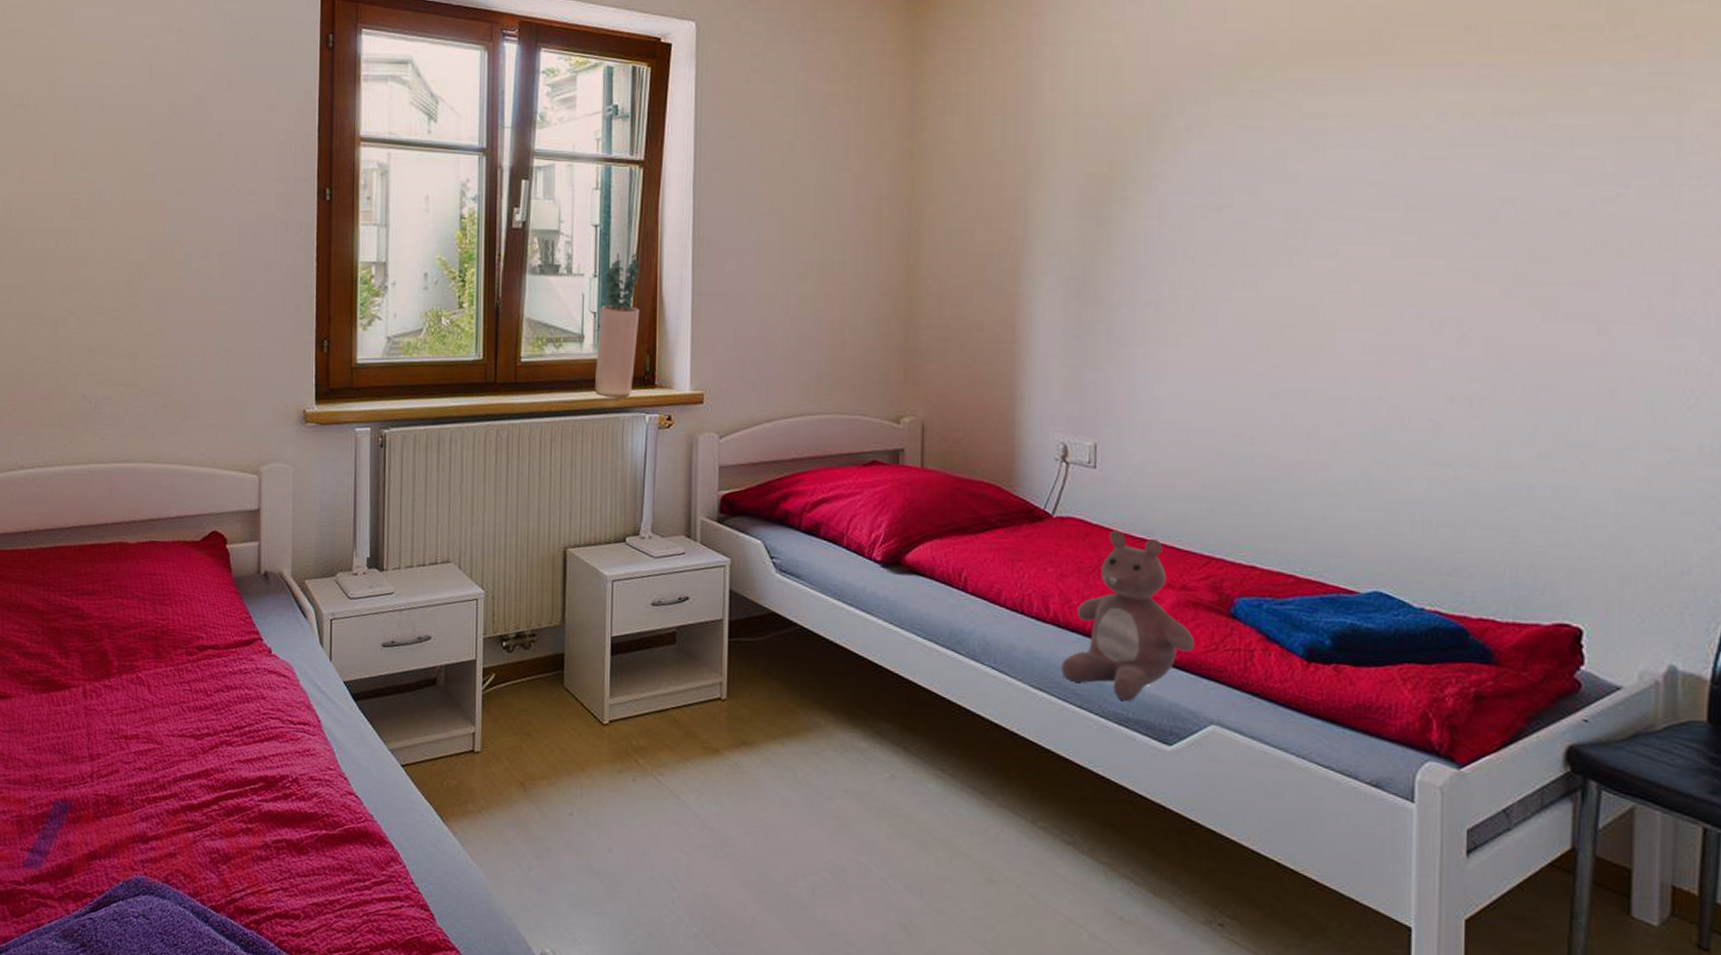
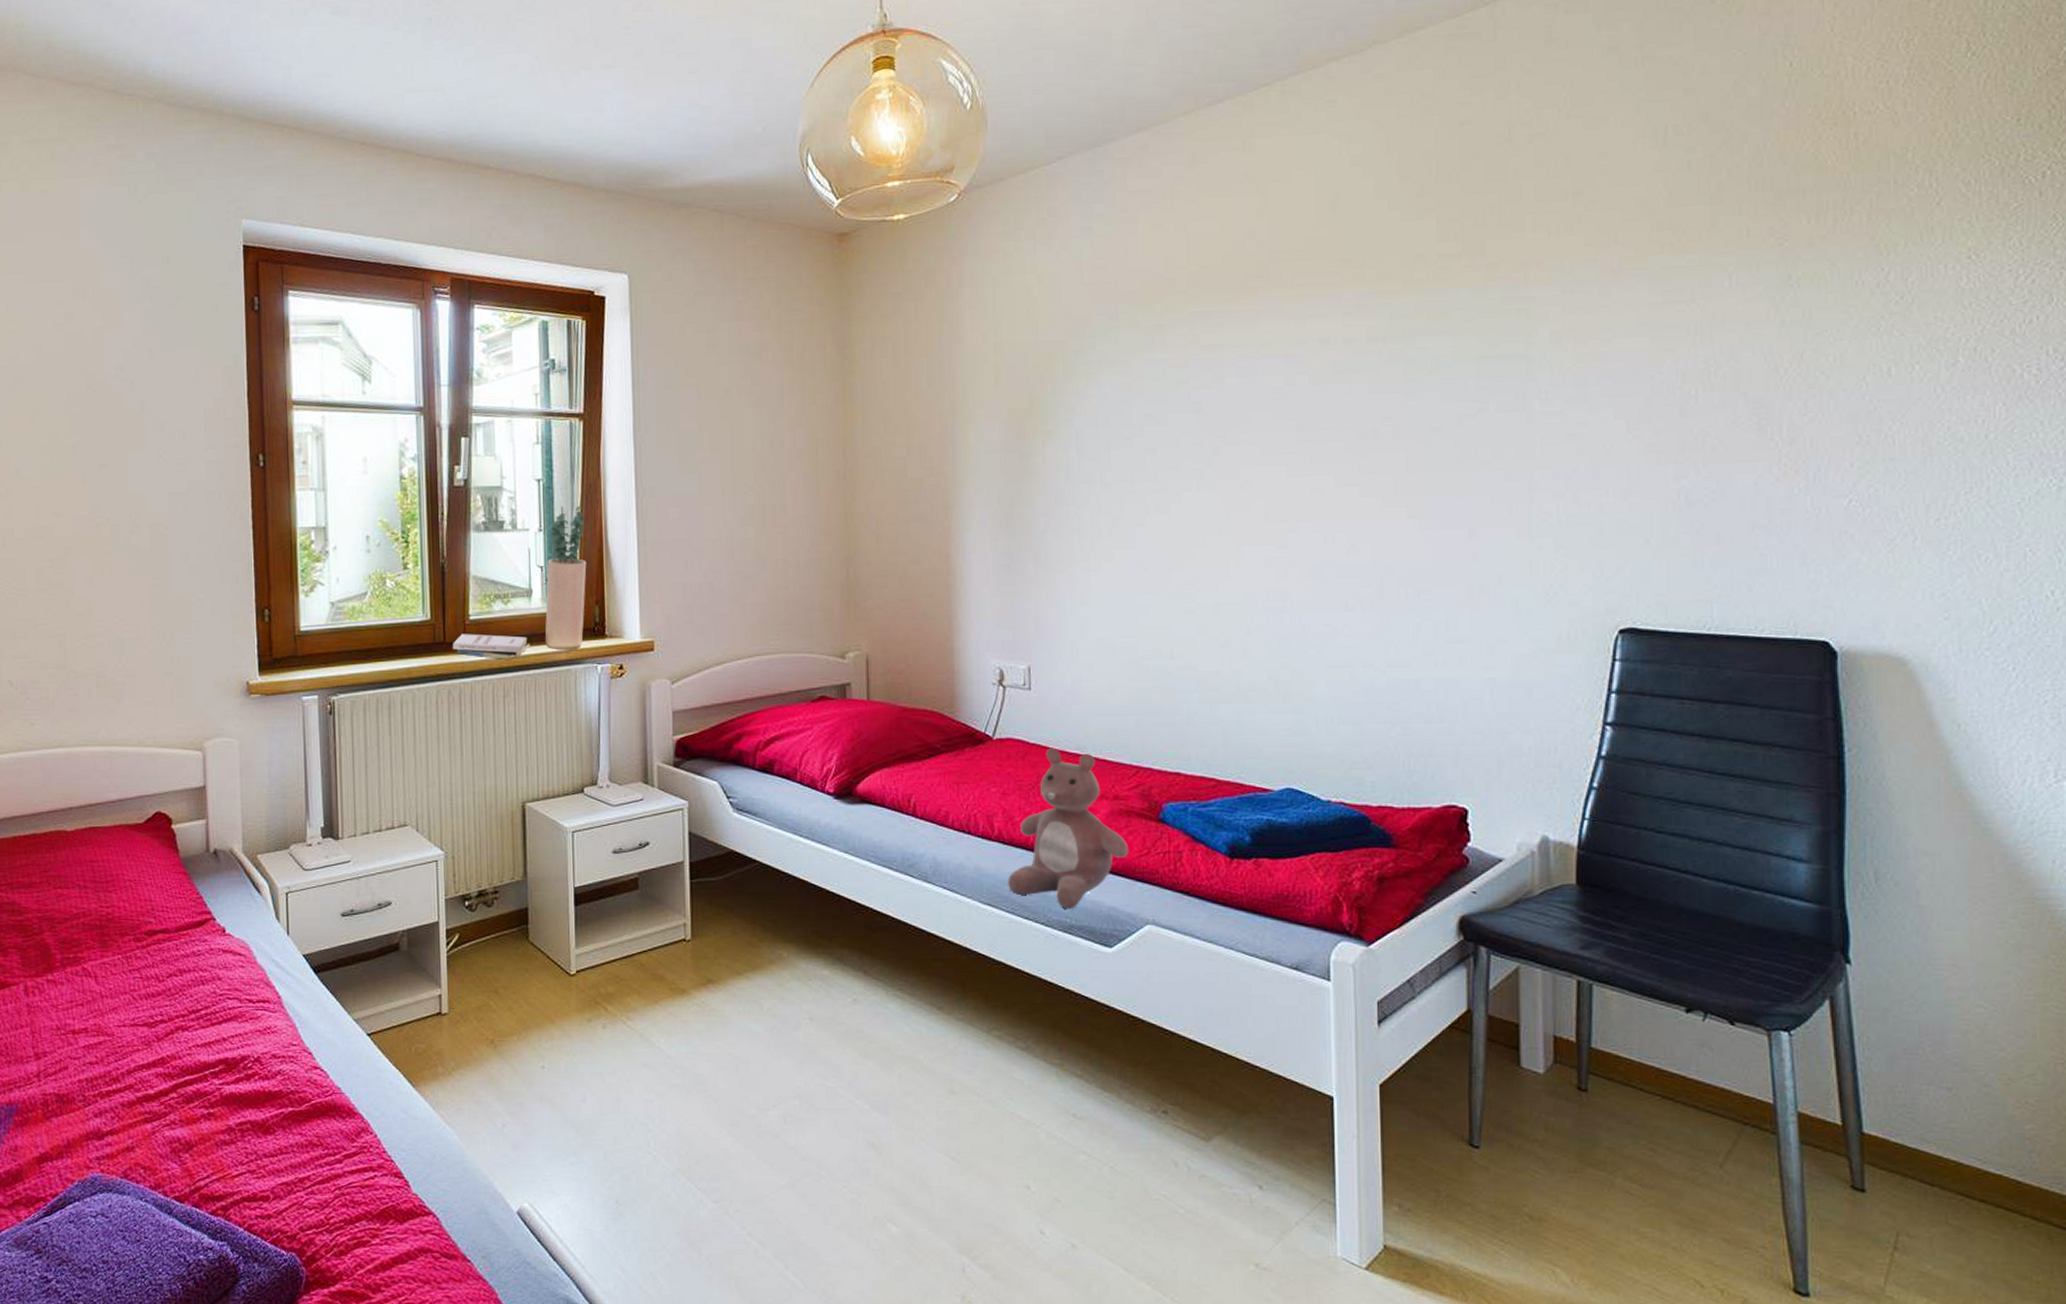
books: none [502,375,580,404] -> present [452,634,530,659]

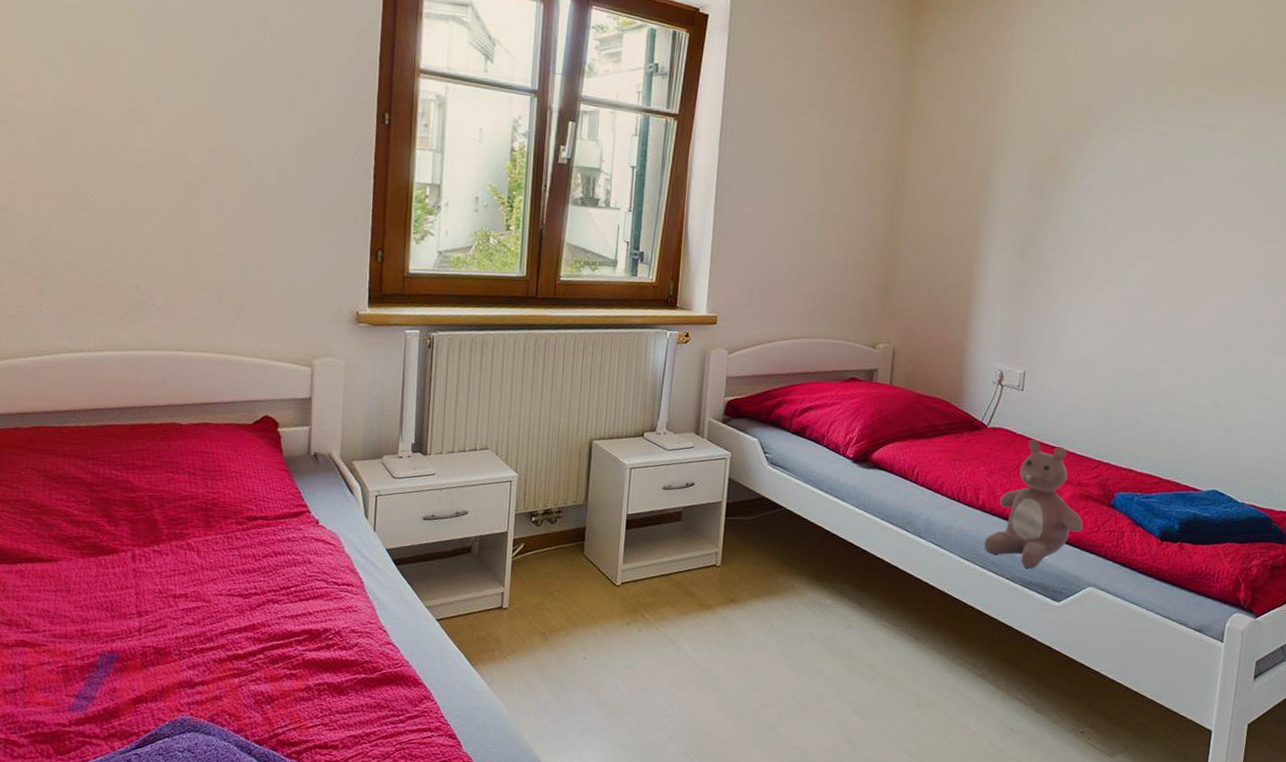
books: present [452,634,530,659] -> none [542,291,611,318]
vase: present [544,498,587,650] -> none [624,187,671,316]

